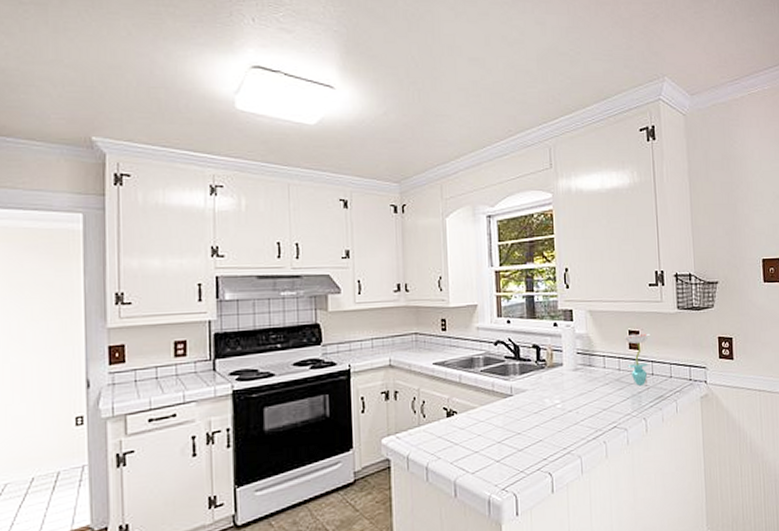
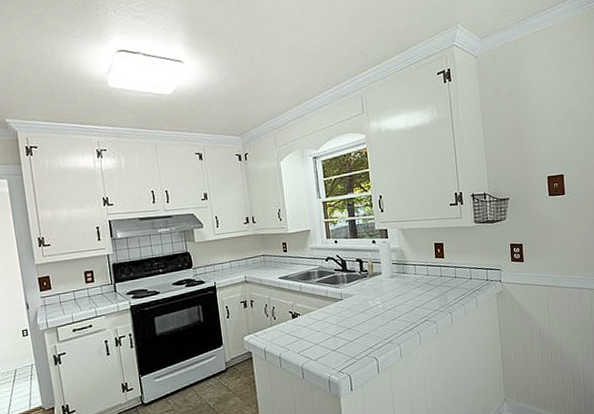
flower: present [625,333,651,392] -> none [431,244,454,292]

